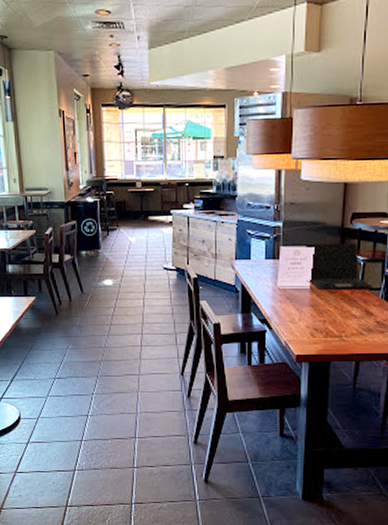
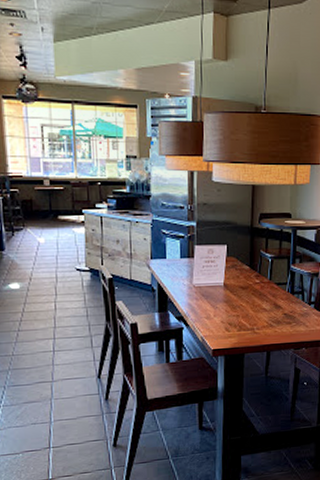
laptop: present [306,243,373,290] -> none [219,242,280,286]

